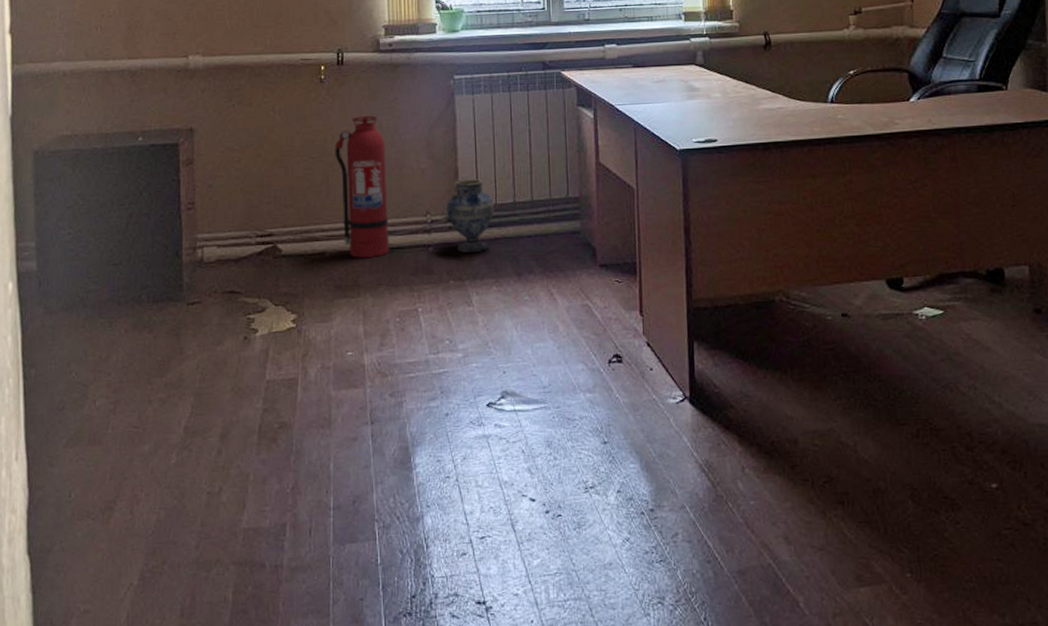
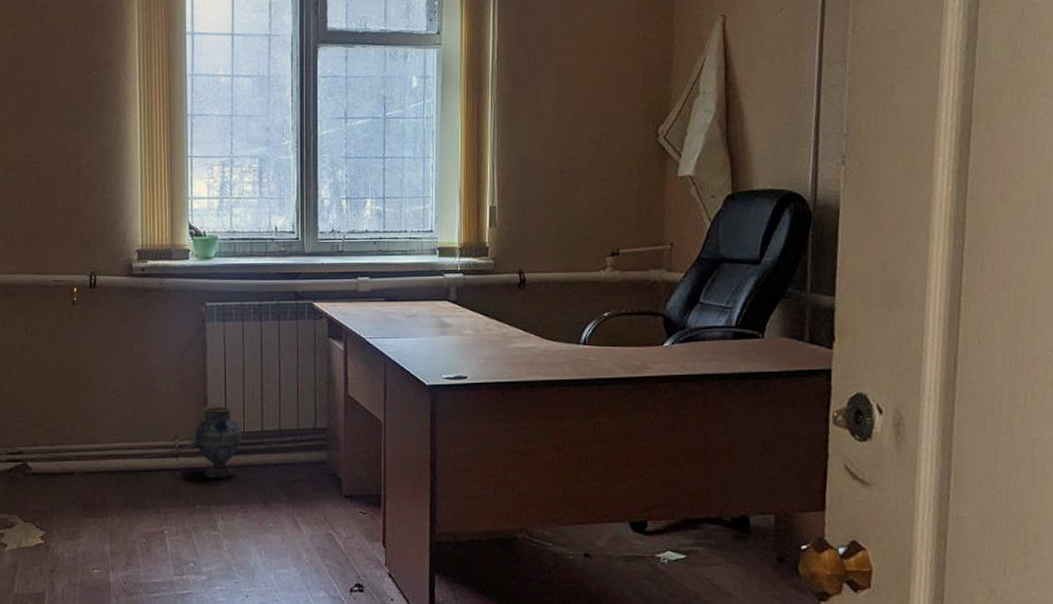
fire extinguisher: present [335,115,390,258] -> none [86,339,138,479]

